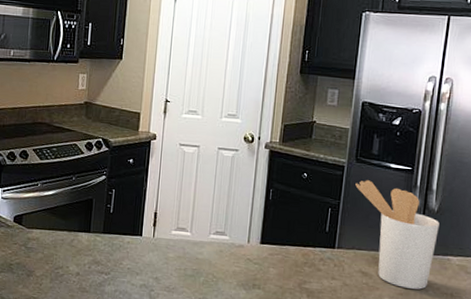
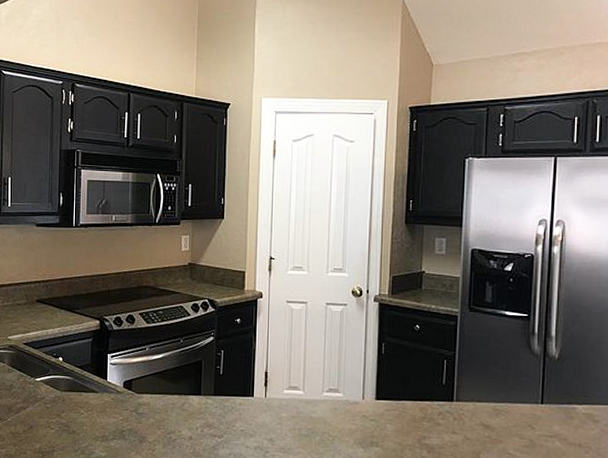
utensil holder: present [355,180,439,290] -> none [470,329,561,441]

